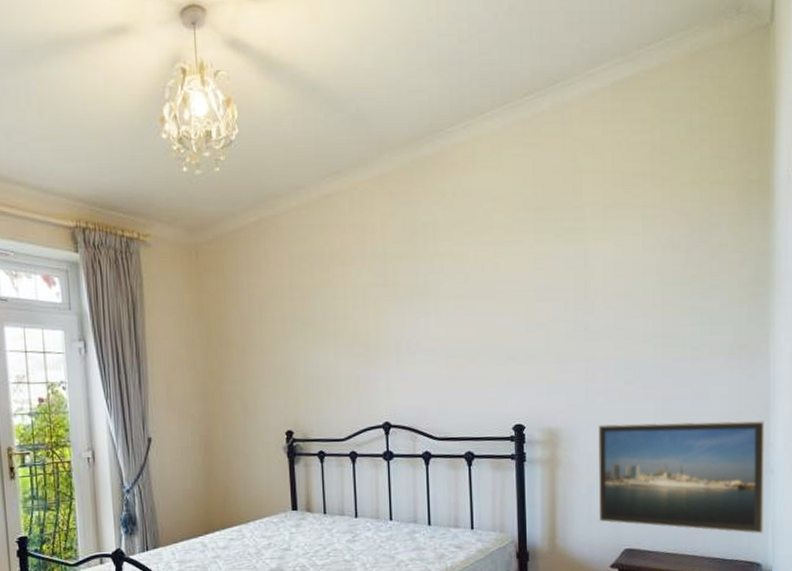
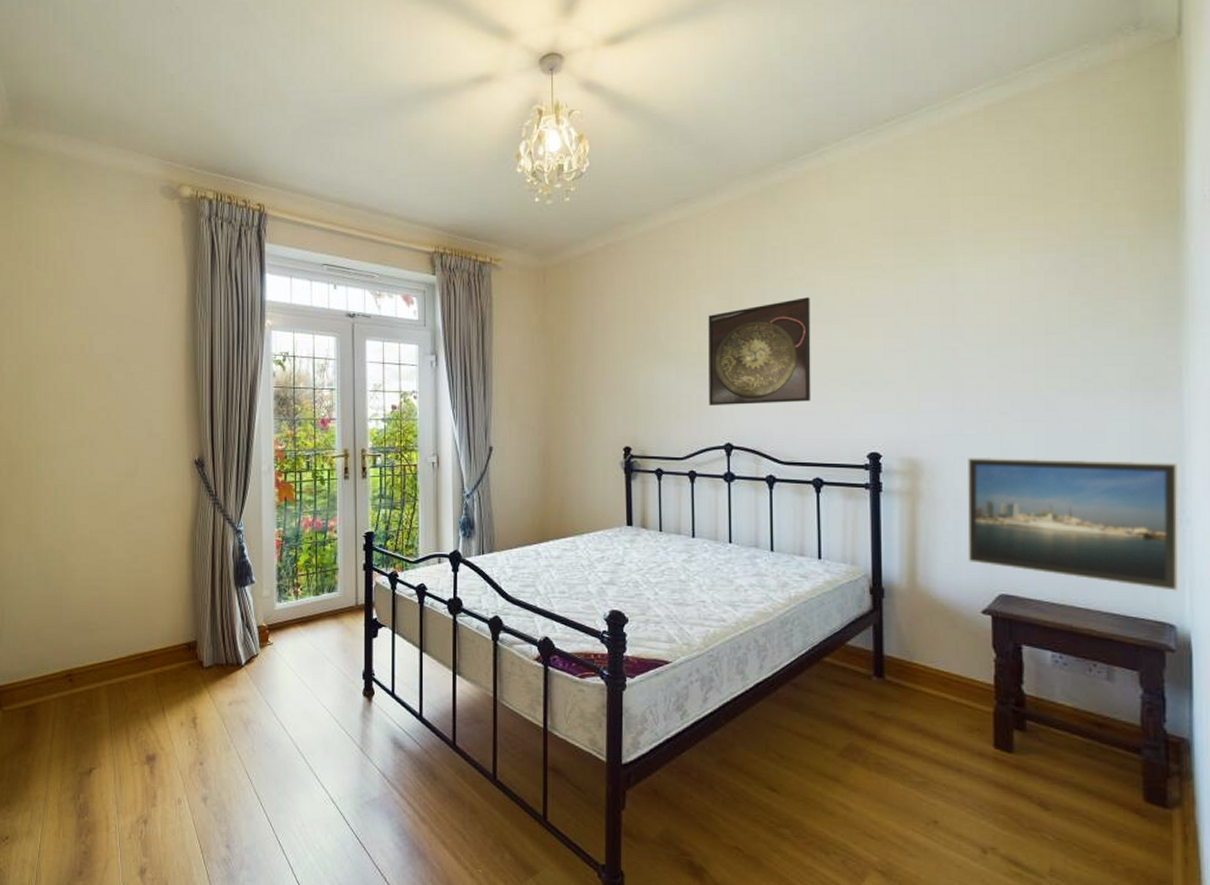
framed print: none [364,273,462,386] -> present [708,297,811,407]

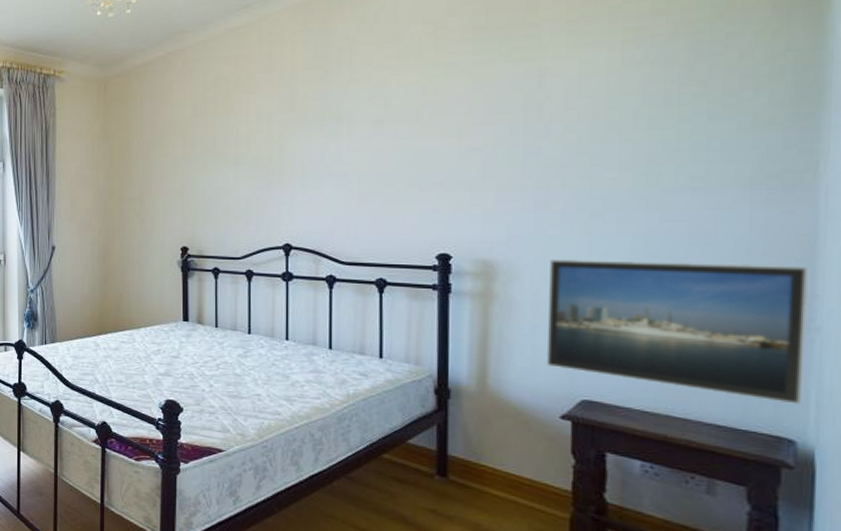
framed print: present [708,297,811,407] -> none [268,98,378,208]

